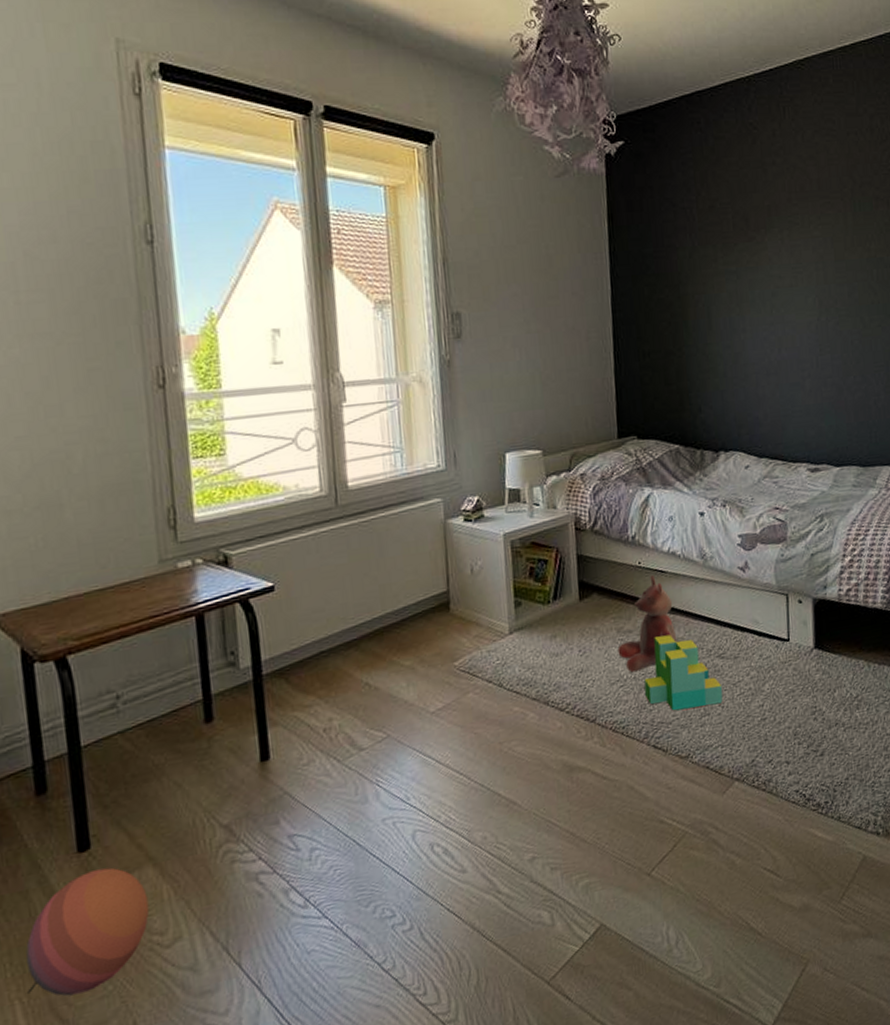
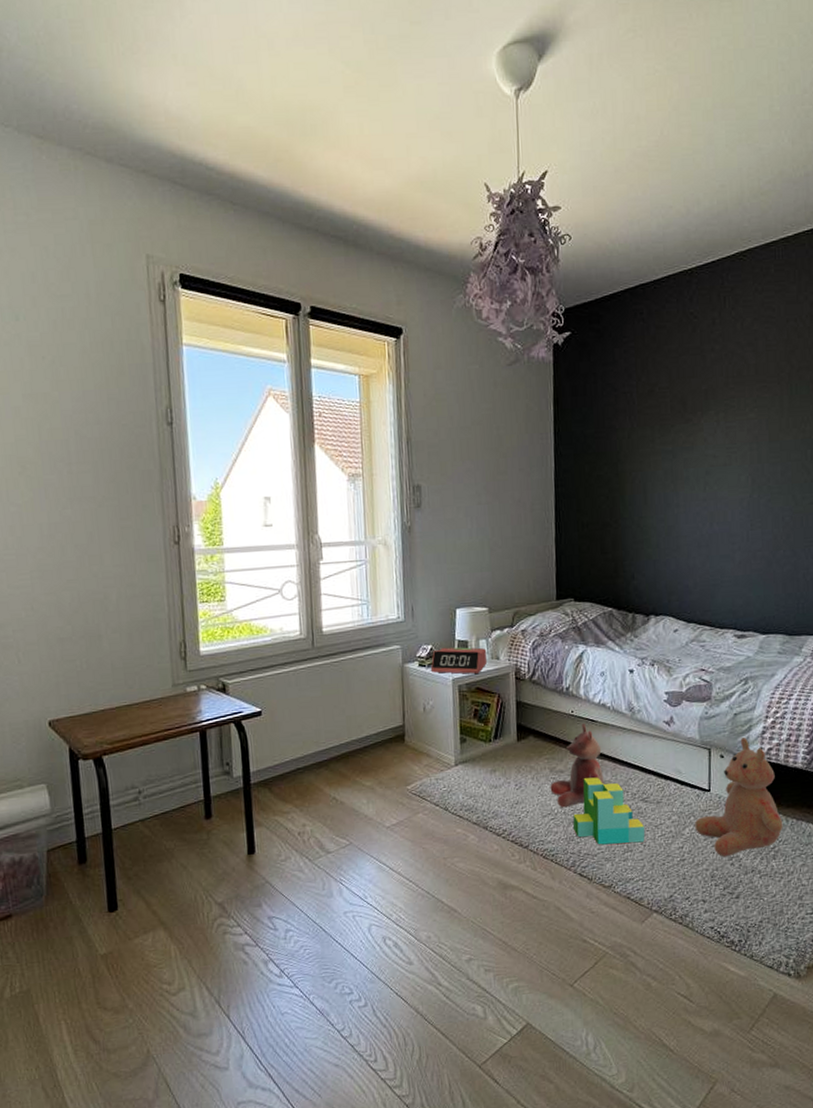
ball: present [25,867,150,997] -> none [69,926,161,1023]
alarm clock: none [478,496,542,528] -> present [431,647,487,674]
stuffed animal: none [775,579,865,712] -> present [695,737,783,857]

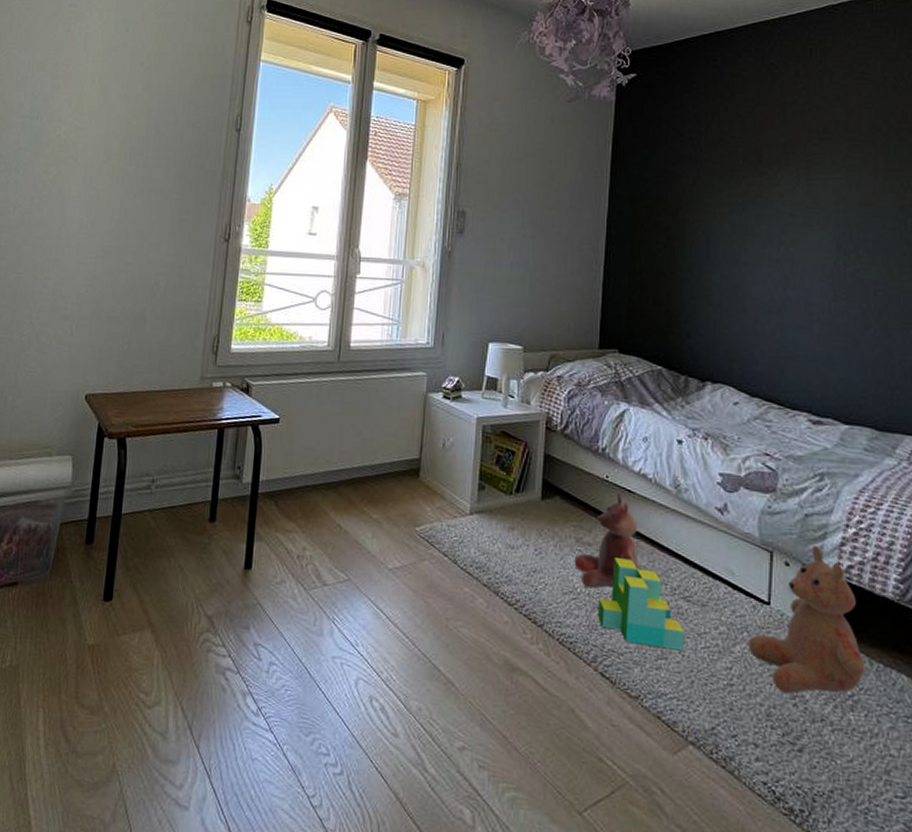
alarm clock: present [431,647,487,674] -> none [456,381,517,416]

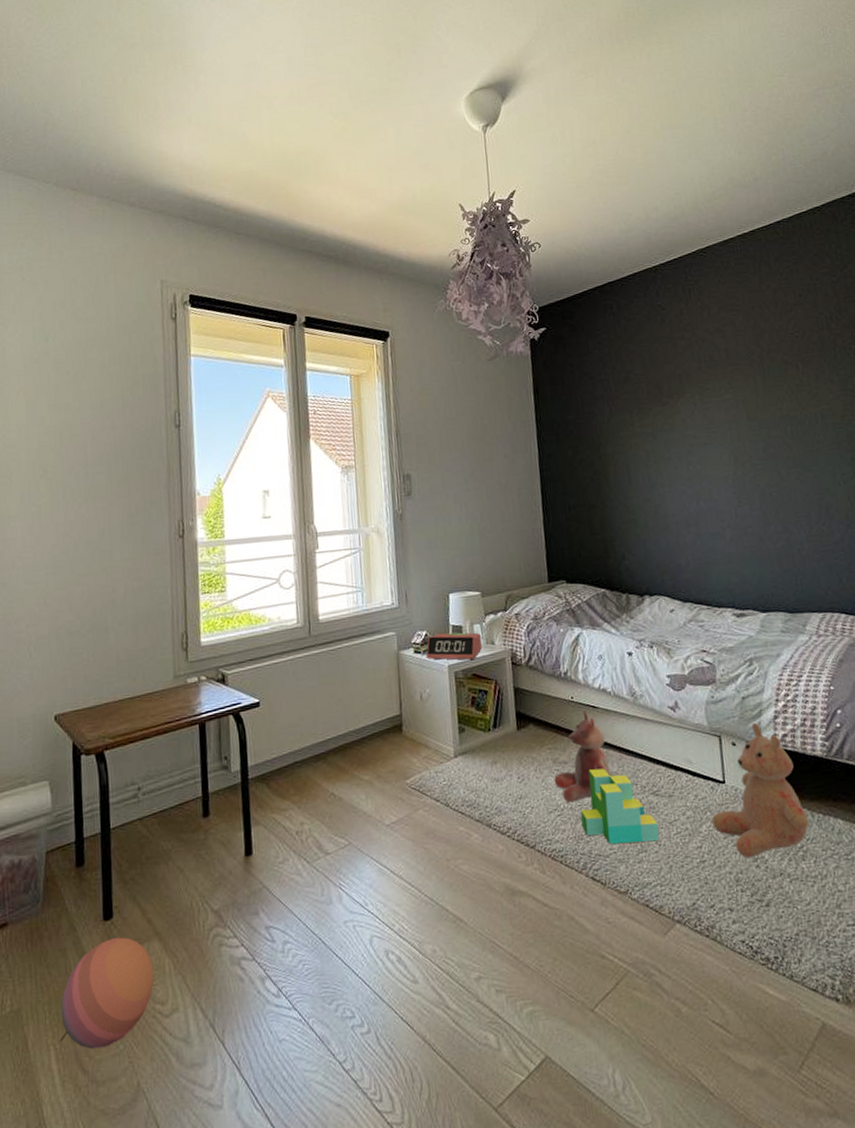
ball: none [49,619,143,722] -> present [60,937,154,1049]
alarm clock: none [456,381,517,416] -> present [426,632,482,660]

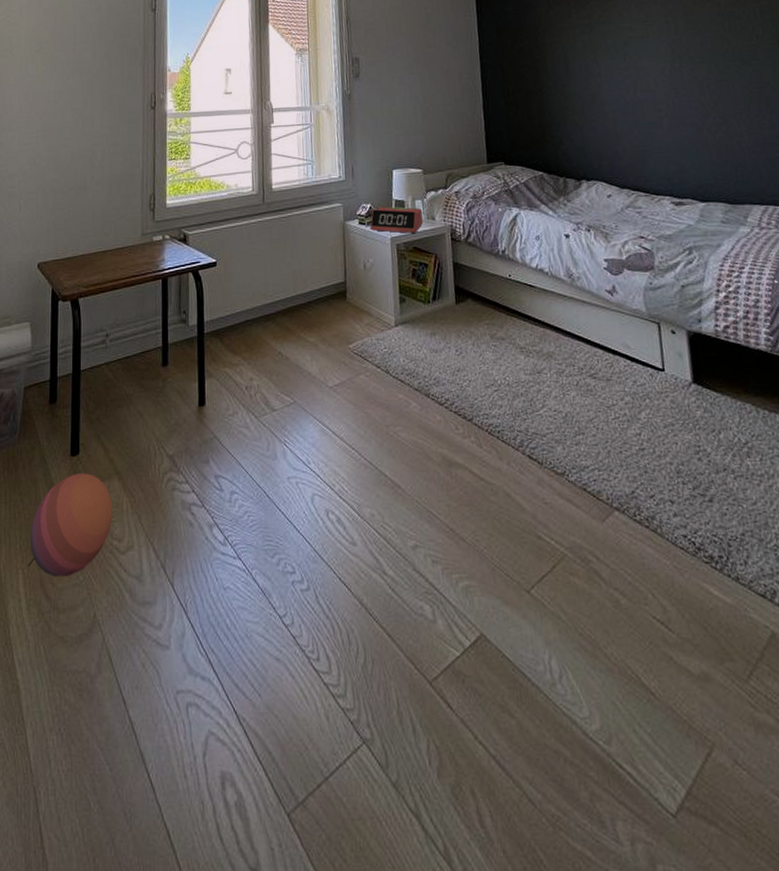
teddy bear: present [554,709,612,803] -> none [491,288,549,379]
toy blocks: present [580,768,660,845] -> none [517,347,597,425]
stuffed animal: present [712,723,809,858] -> none [651,312,754,449]

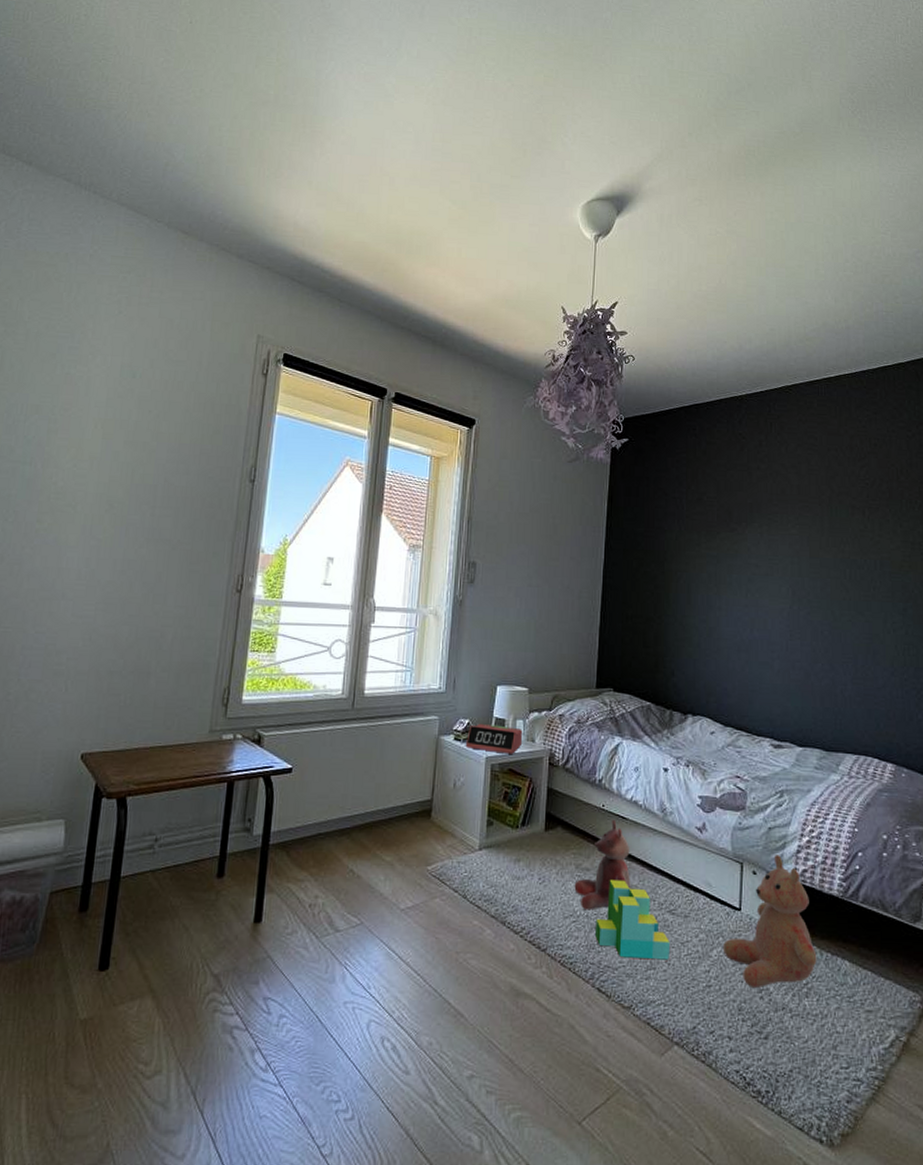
ball: present [28,473,113,577] -> none [34,990,143,1102]
teddy bear: none [491,288,549,379] -> present [574,819,631,911]
toy blocks: none [517,347,597,425] -> present [595,880,671,960]
stuffed animal: none [651,312,754,449] -> present [723,855,817,987]

